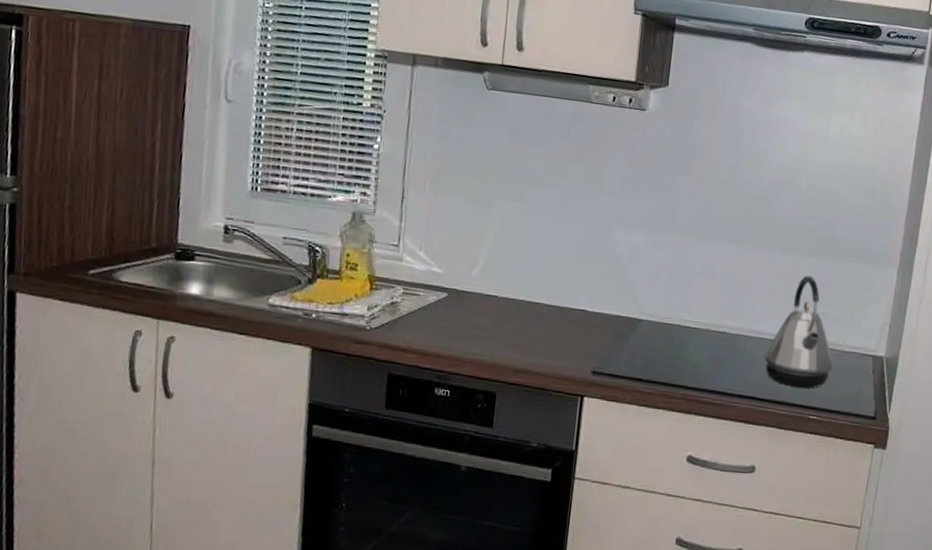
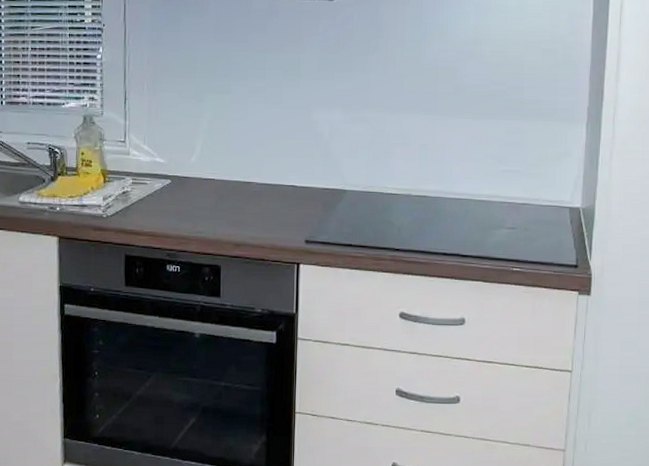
kettle: present [764,275,833,388] -> none [465,137,531,242]

